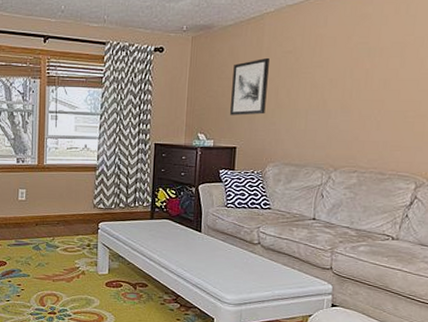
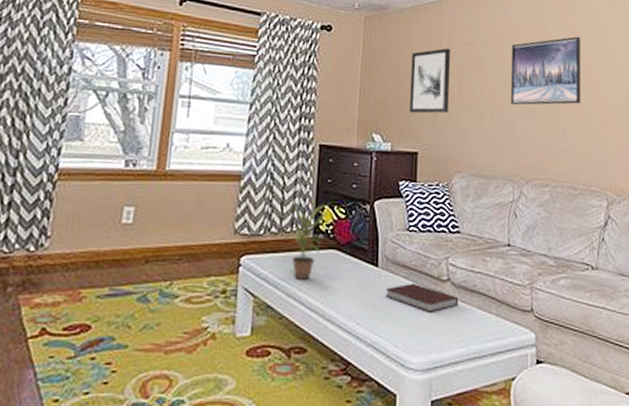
potted plant: none [126,185,163,240] -> present [280,201,329,280]
notebook: none [207,244,267,266] -> present [386,282,459,312]
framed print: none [325,35,406,104] -> present [510,36,581,106]

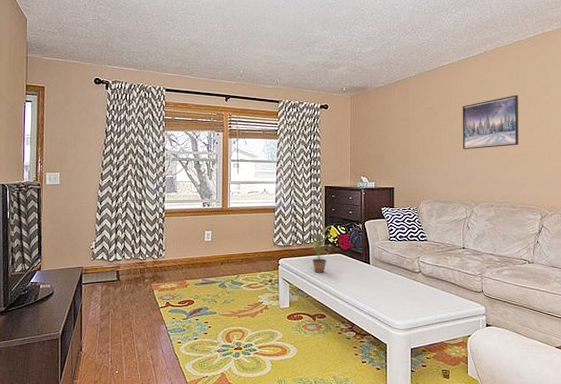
notebook: present [386,282,459,312] -> none [376,274,428,293]
wall art: present [410,47,450,114] -> none [386,112,415,161]

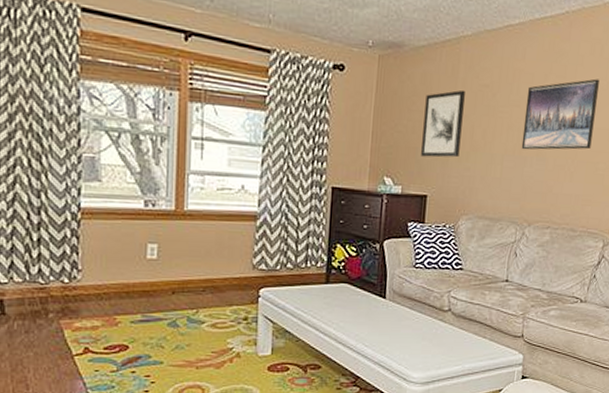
potted plant: present [303,224,335,273] -> none [296,240,341,309]
wall art: none [386,112,415,161] -> present [421,89,465,158]

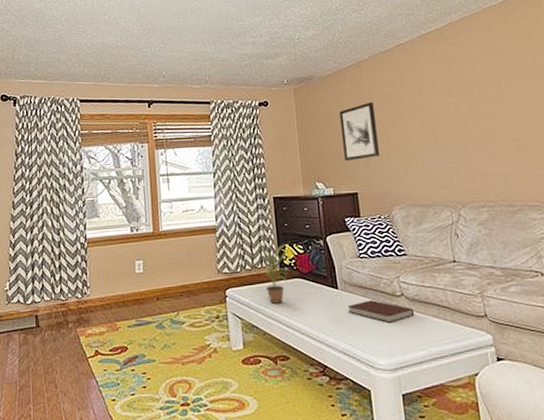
potted plant: none [296,240,341,309] -> present [253,242,290,304]
notebook: none [392,312,458,337] -> present [348,299,415,323]
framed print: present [521,78,599,150] -> none [430,69,507,141]

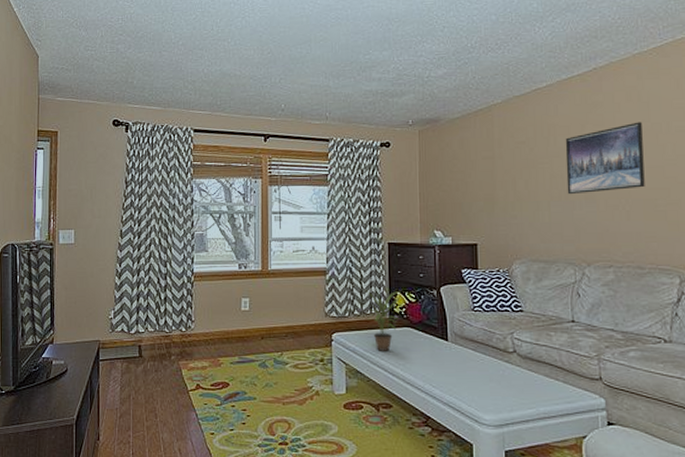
wall art: present [339,101,380,161] -> none [465,148,504,210]
notebook: present [348,299,415,323] -> none [457,354,526,379]
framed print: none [430,69,507,141] -> present [565,122,645,195]

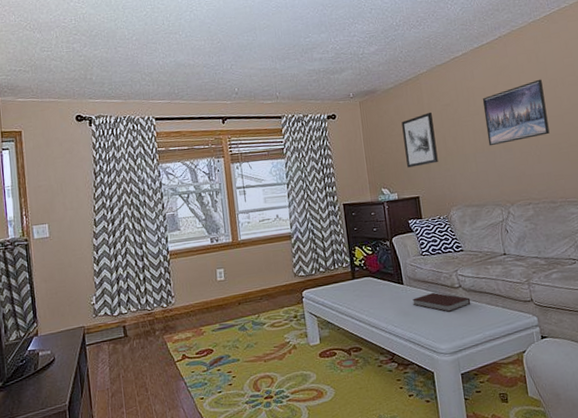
potted plant: present [362,290,402,351] -> none [326,245,360,302]
notebook: none [457,354,526,379] -> present [412,292,471,312]
wall art: none [465,148,504,210] -> present [401,112,438,168]

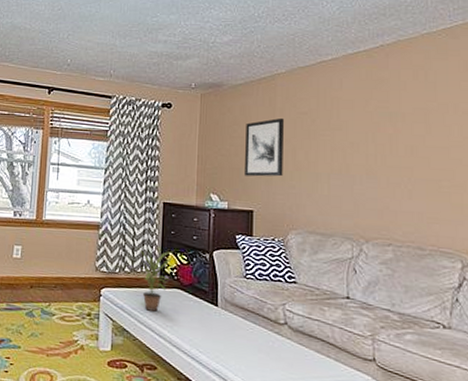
potted plant: none [326,245,360,302] -> present [132,248,173,312]
notebook: present [412,292,471,312] -> none [225,322,296,350]
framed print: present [482,79,550,146] -> none [348,101,429,169]

